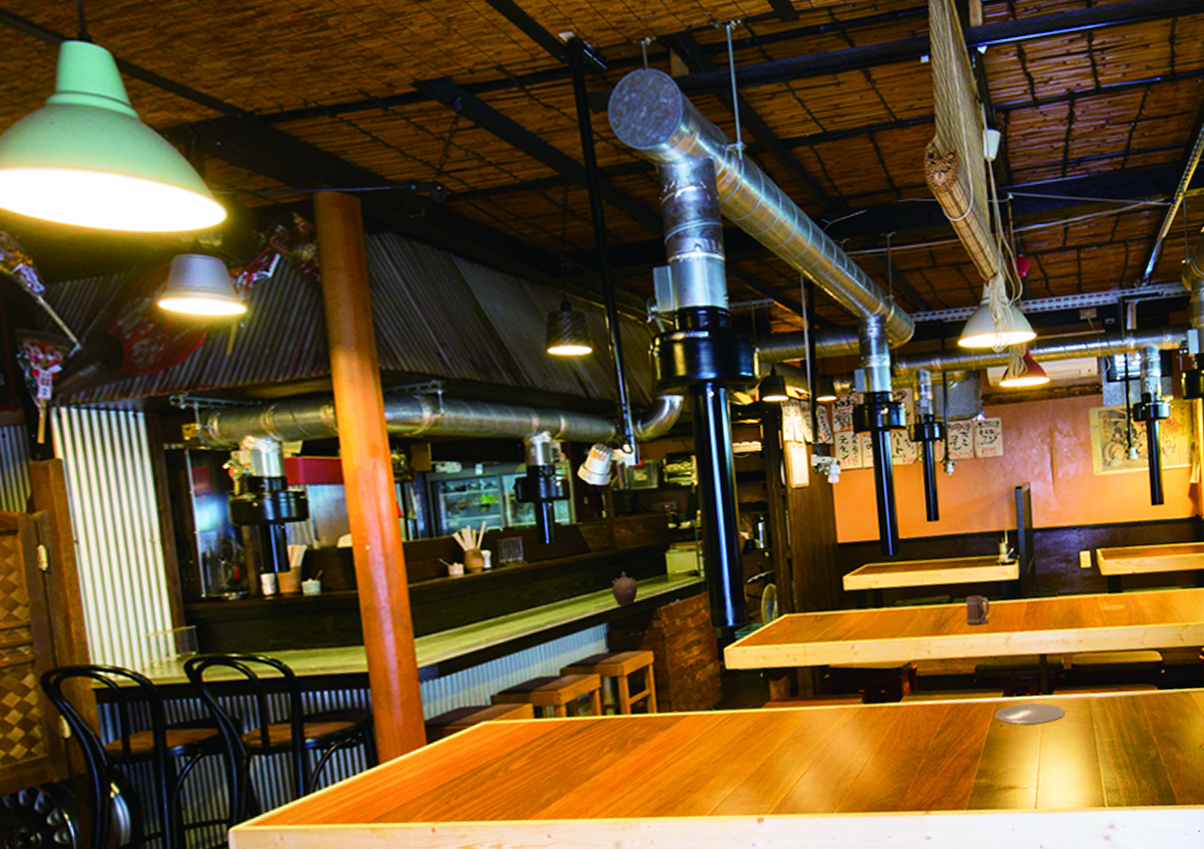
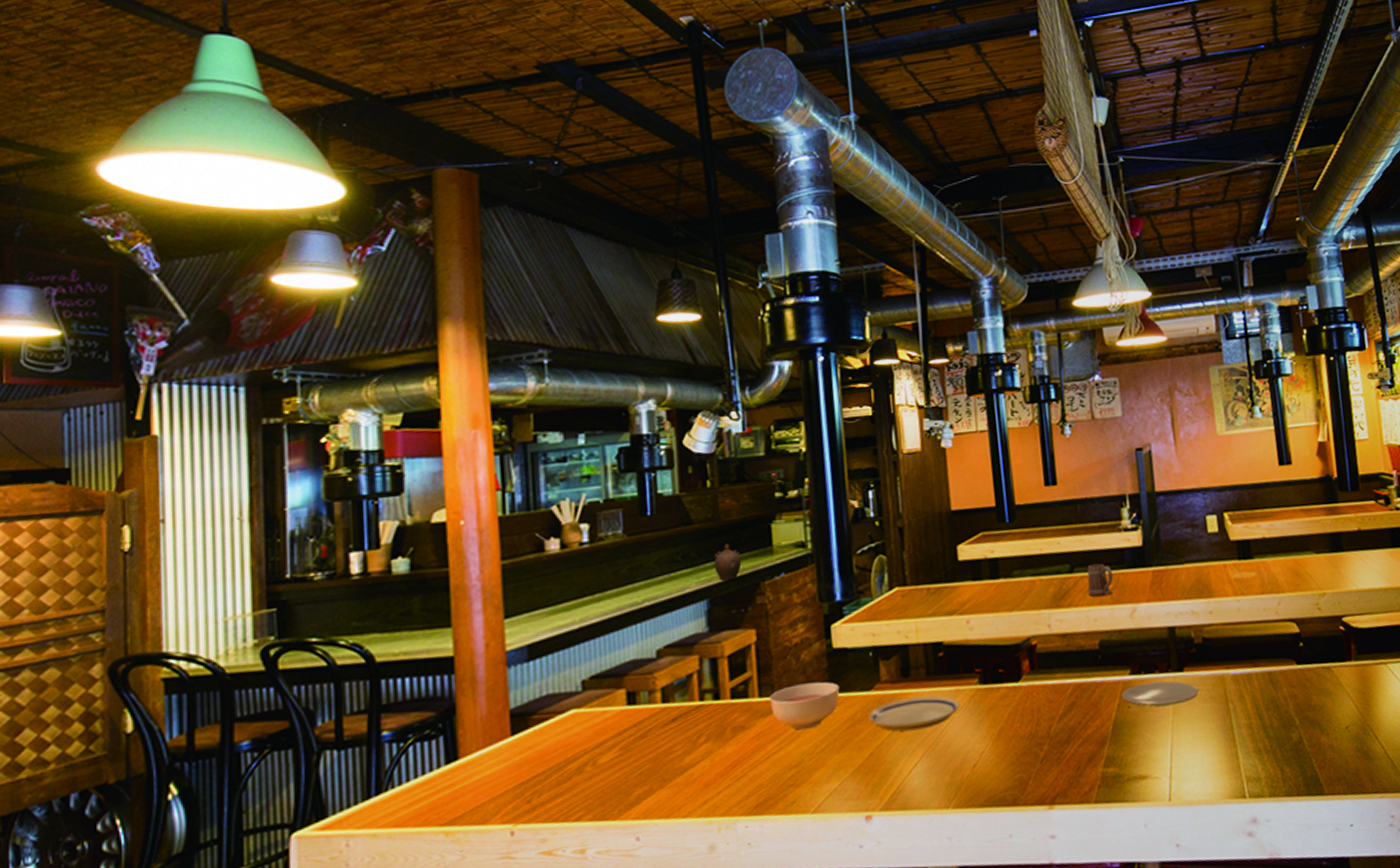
bowl: none [667,699,733,743] -> present [769,681,840,730]
plate: none [759,713,845,745] -> present [868,695,960,732]

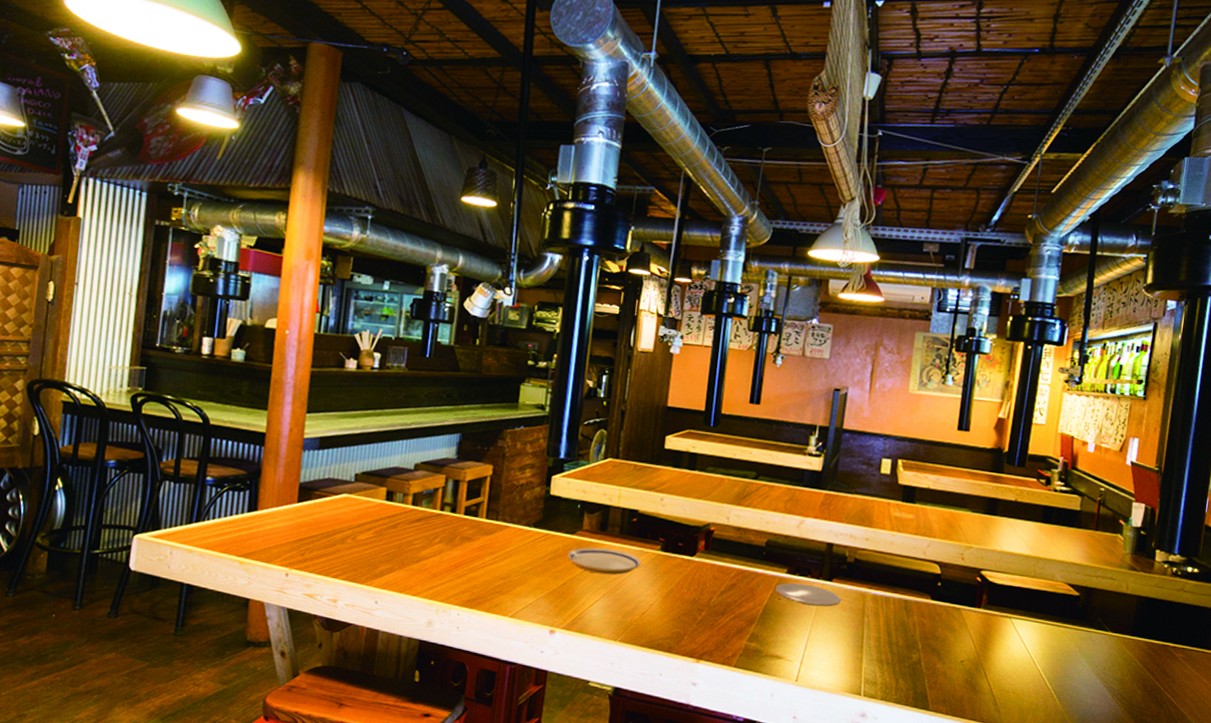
ceramic jug: present [714,543,742,580] -> none [470,393,492,422]
bowl: present [769,681,840,730] -> none [493,516,550,553]
beer mug: present [1087,564,1113,598] -> none [766,477,791,505]

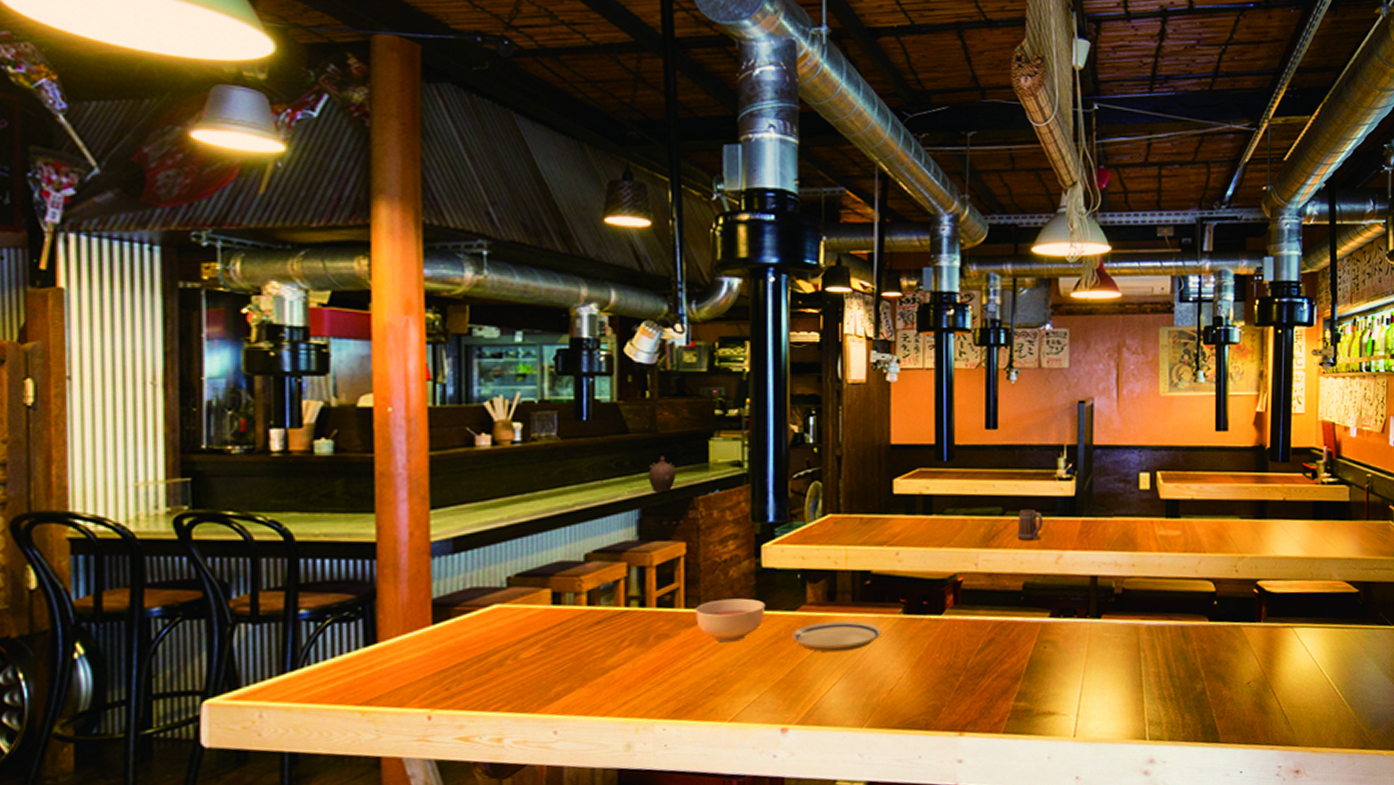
ceramic jug: none [470,393,492,422] -> present [648,456,676,491]
bowl: none [493,516,550,553] -> present [694,598,766,643]
beer mug: none [766,477,791,505] -> present [1017,509,1043,541]
plate: present [775,582,841,607] -> none [1039,625,1113,650]

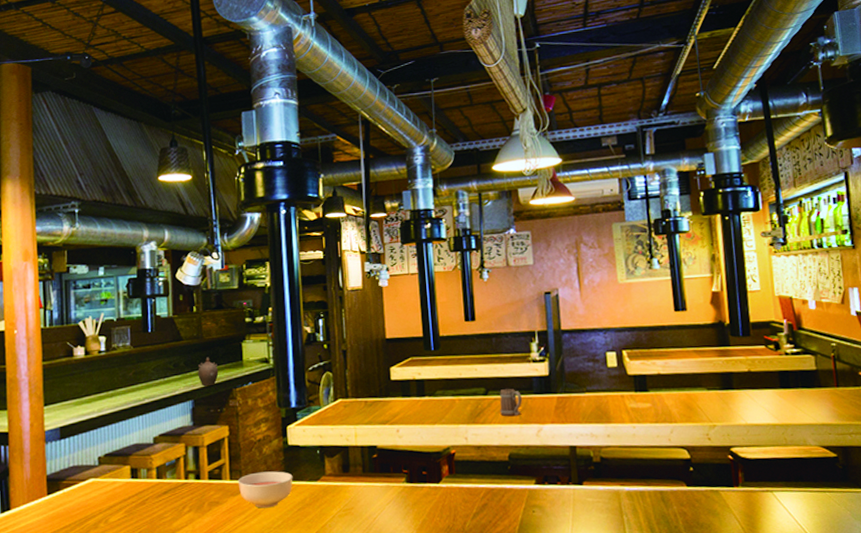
plate: present [791,620,882,653] -> none [315,489,390,517]

